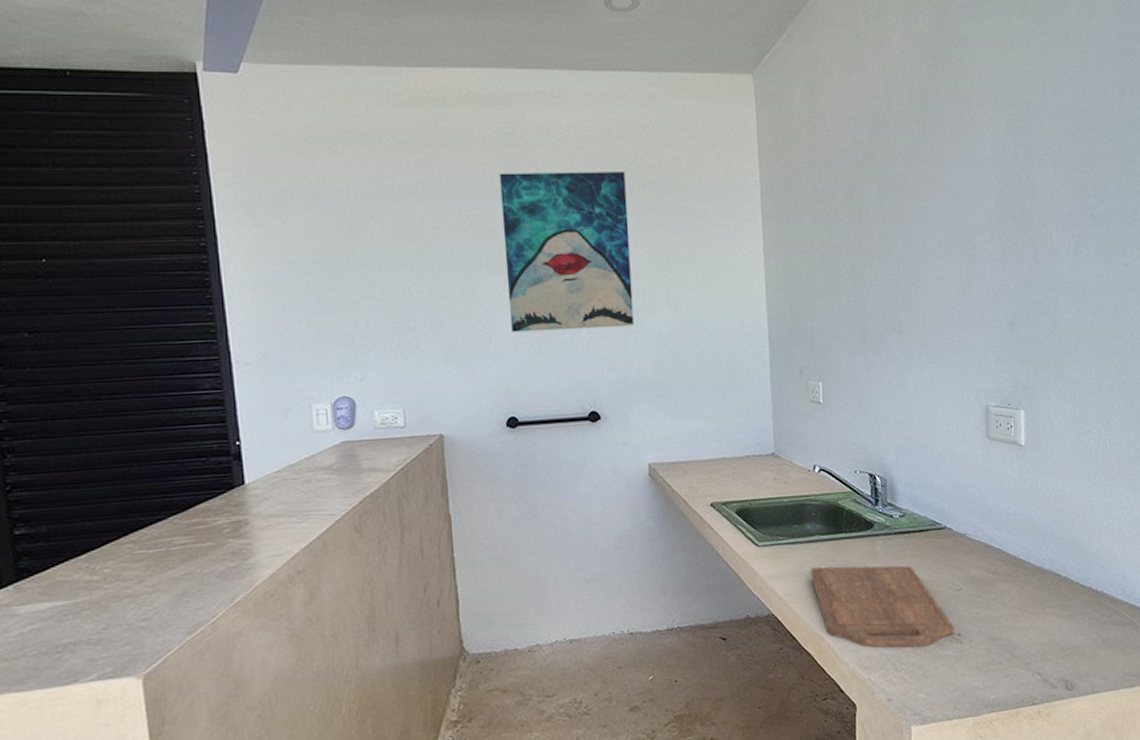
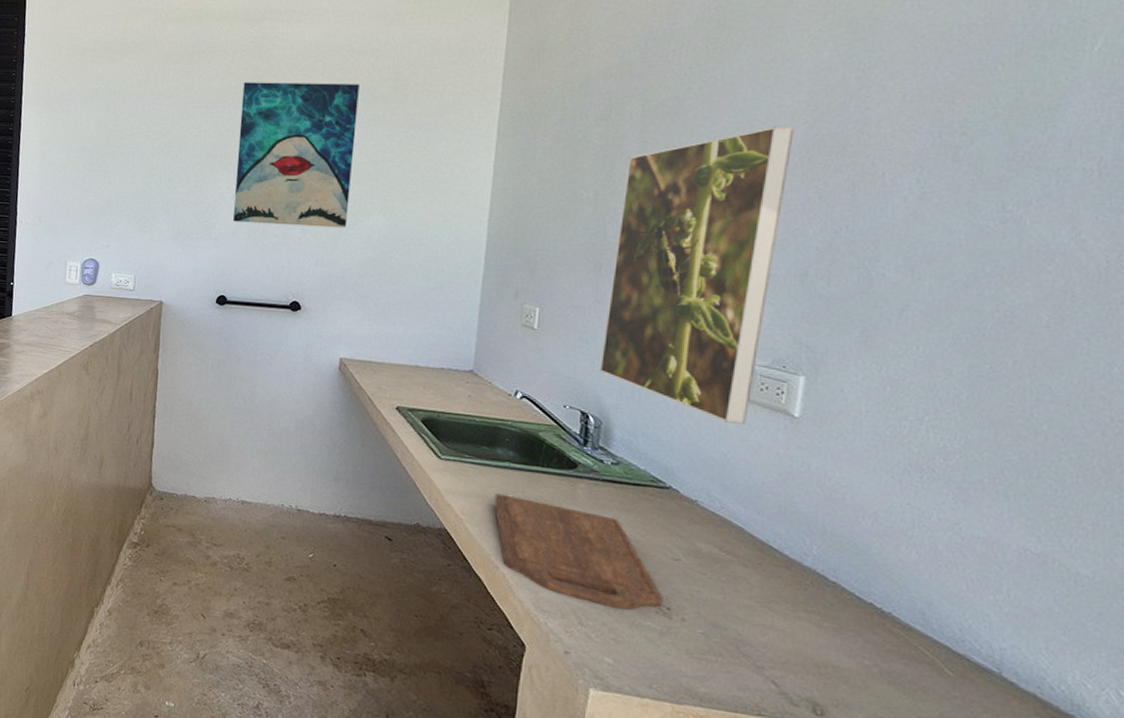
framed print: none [873,197,991,461] -> present [599,126,795,424]

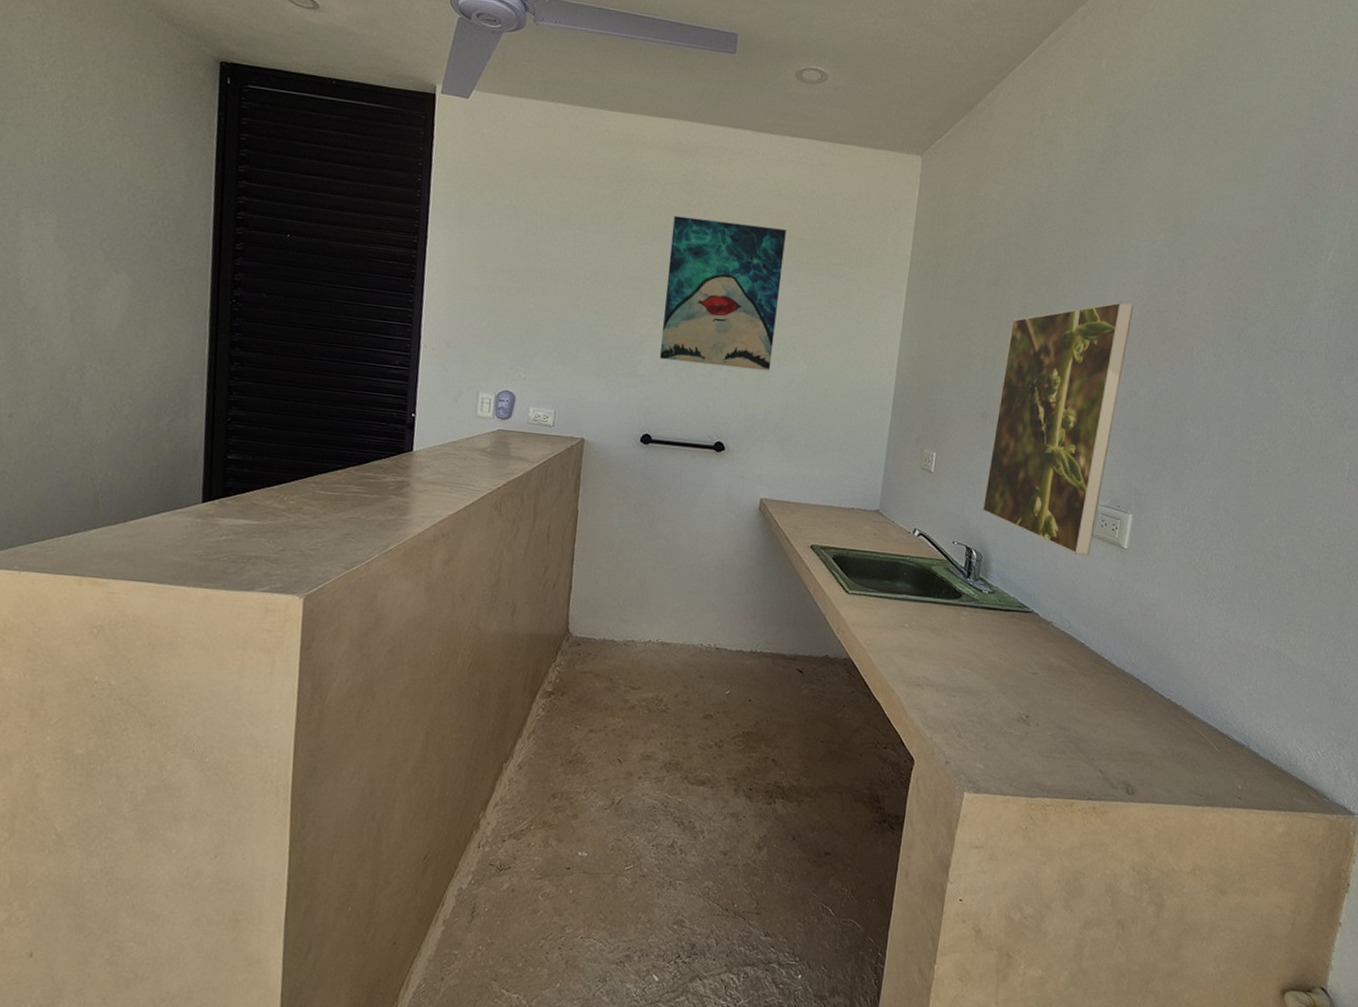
cutting board: present [494,493,663,610] -> none [892,623,1023,721]

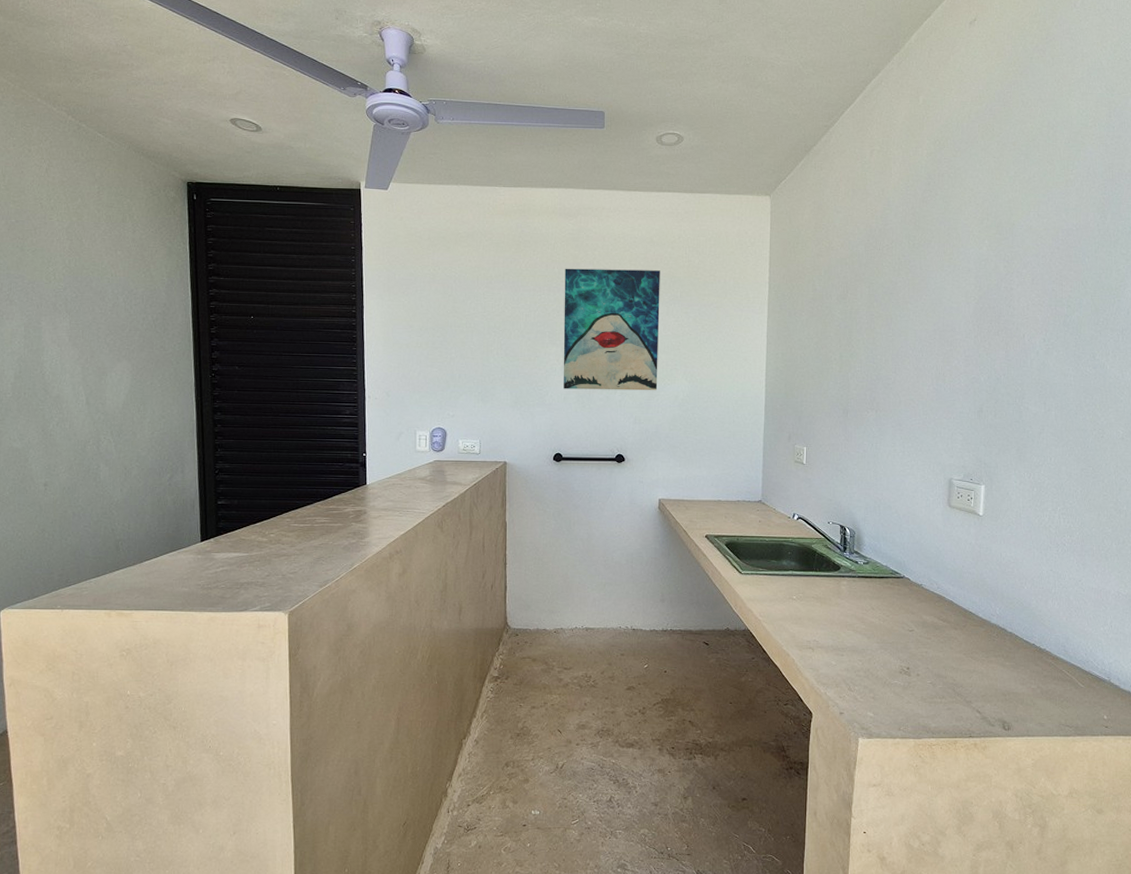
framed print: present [982,301,1134,556] -> none [851,302,968,524]

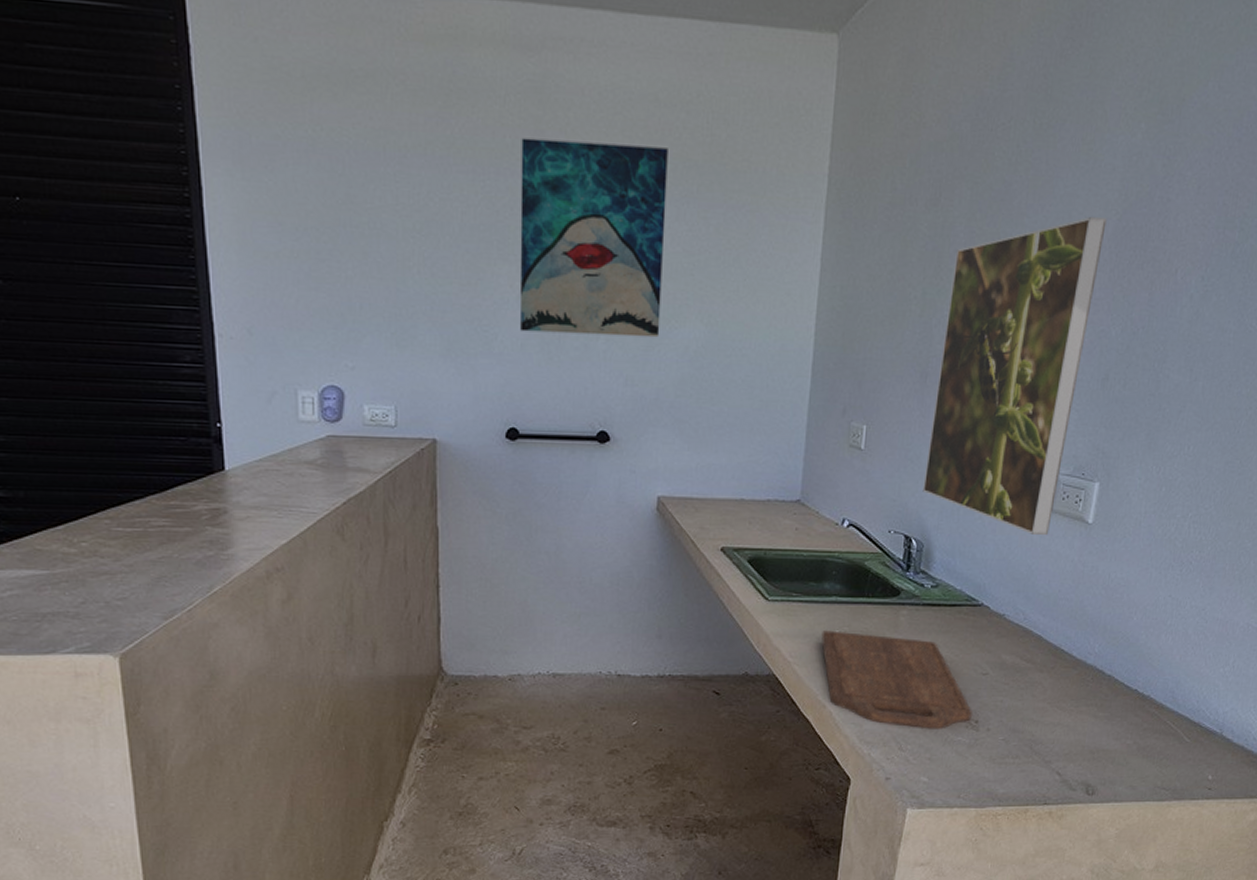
cutting board: none [783,596,904,674] -> present [821,630,972,729]
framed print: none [851,302,968,524] -> present [922,217,1107,535]

